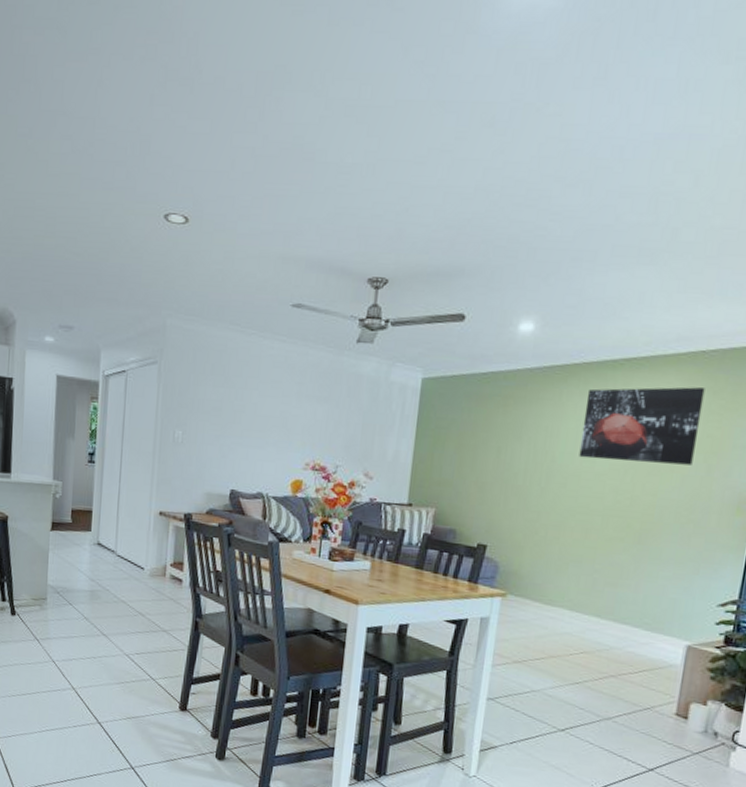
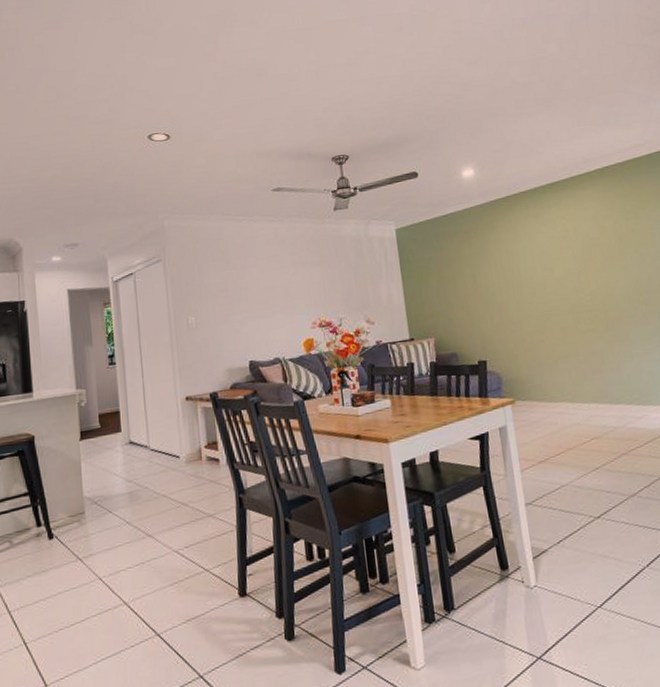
wall art: present [579,387,705,465] -> none [530,194,628,269]

